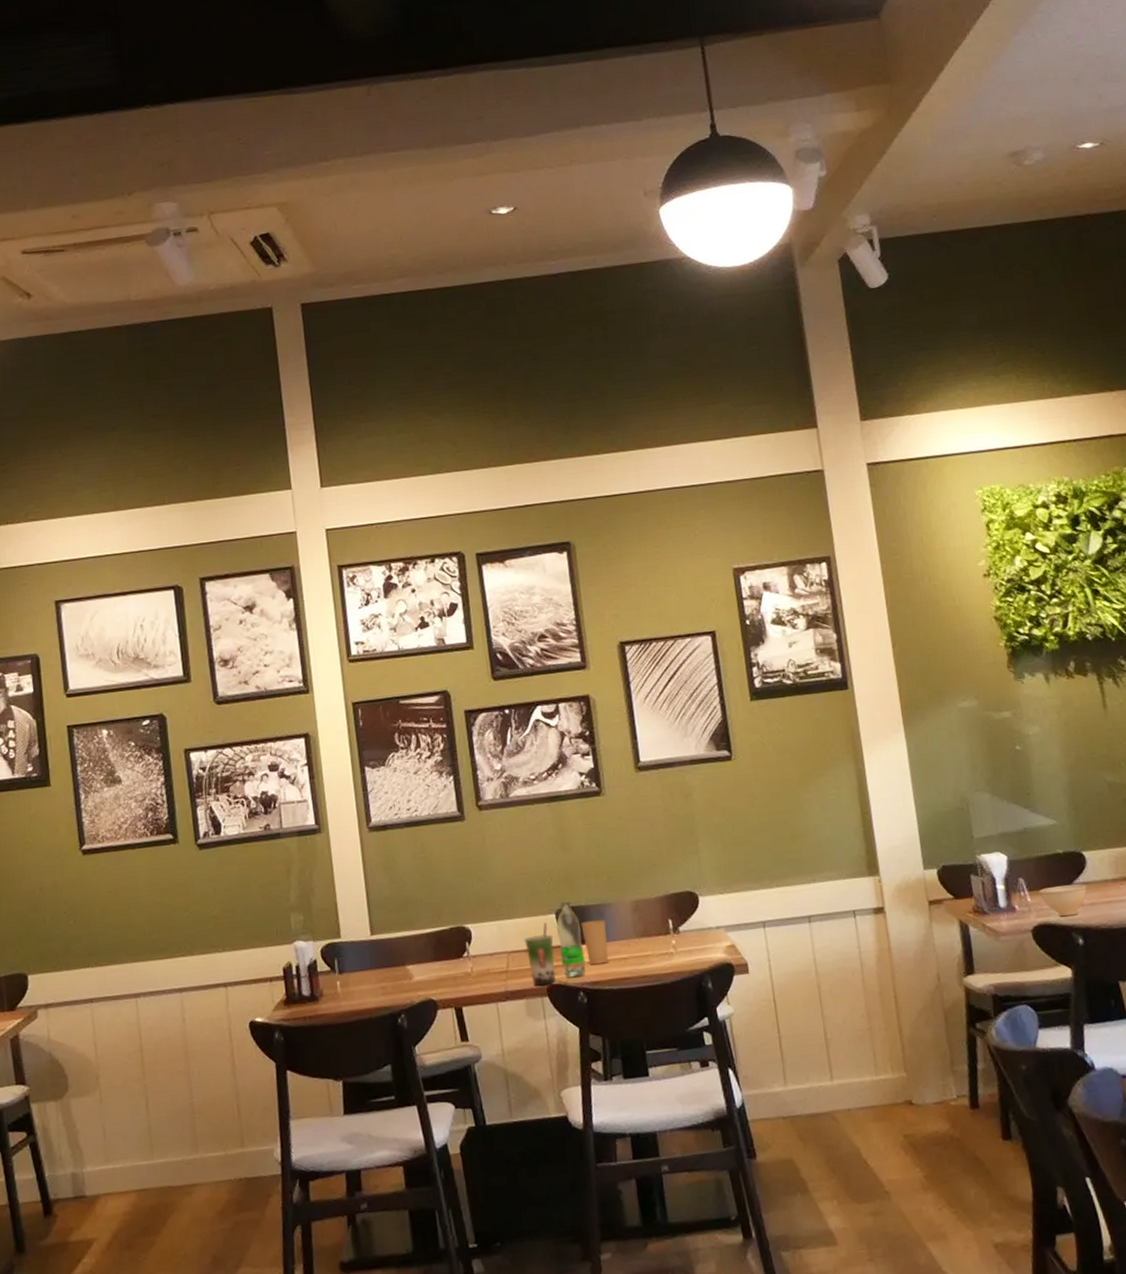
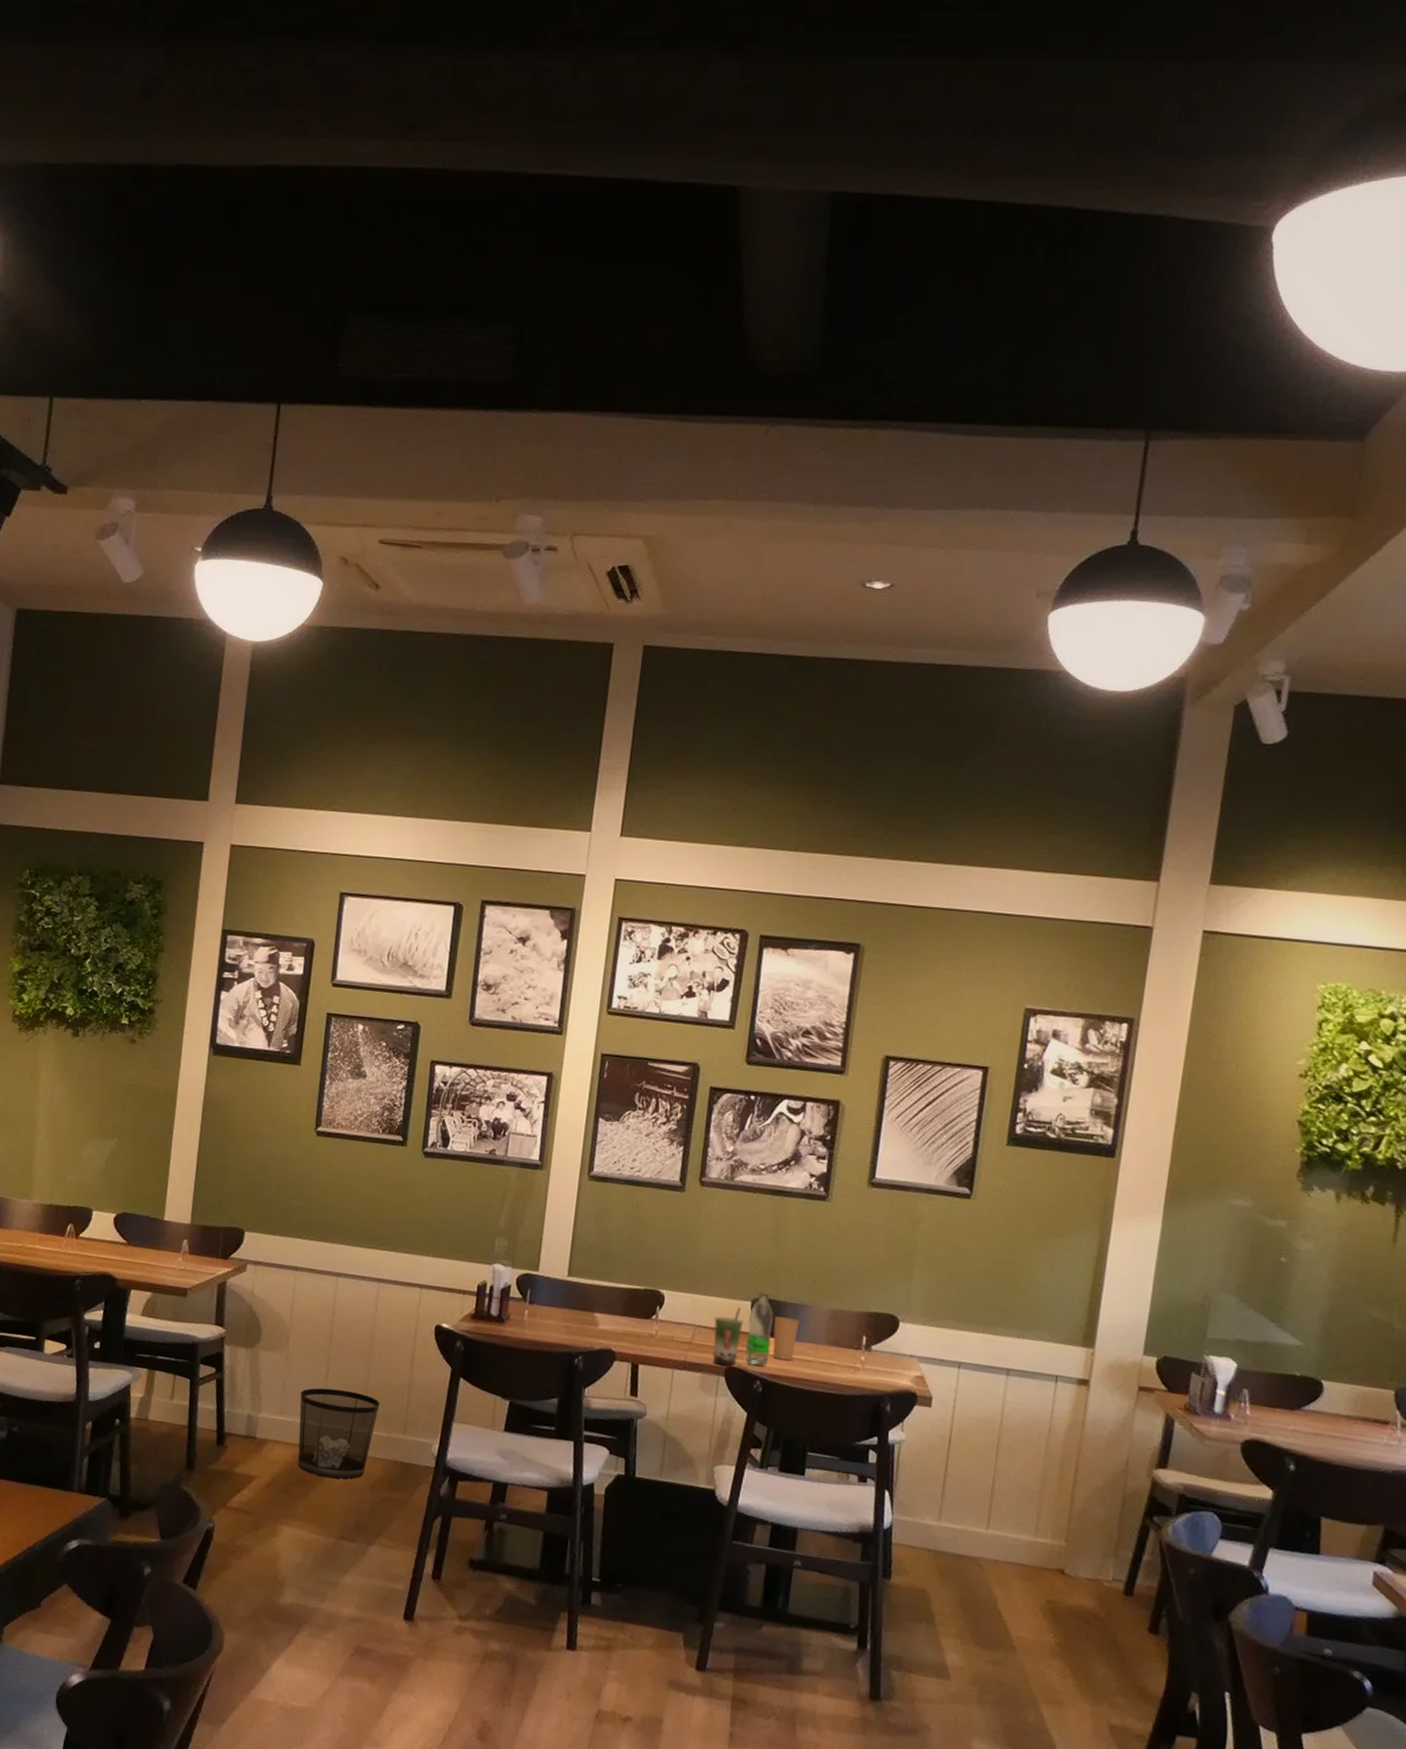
waste bin: none [123,1116,210,1219] -> present [297,1388,380,1479]
bowl: present [1038,884,1087,917] -> none [1261,1405,1316,1441]

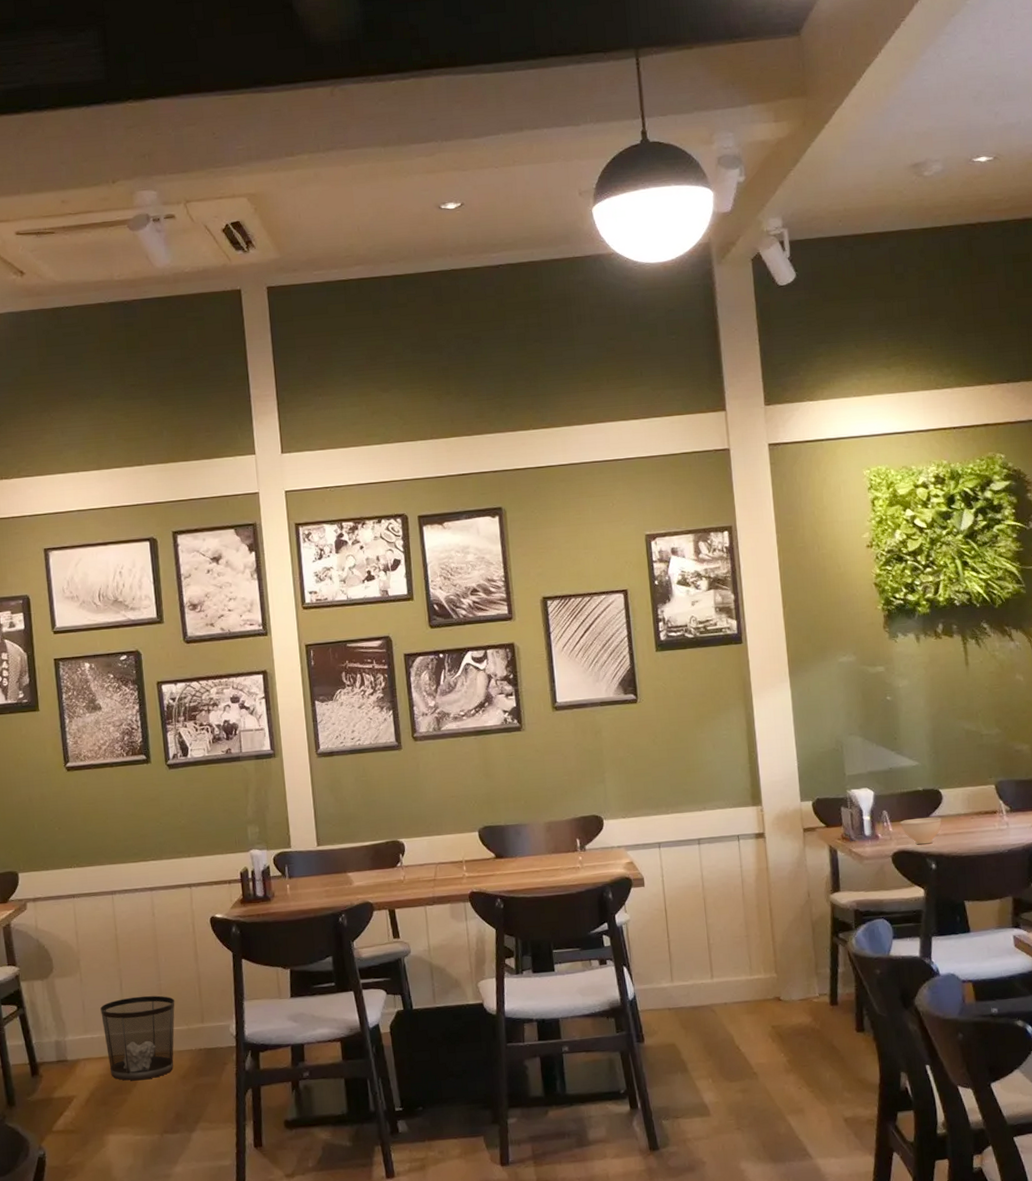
beverage cup: present [712,1308,744,1367] -> none [449,839,477,893]
bottle: present [745,1292,774,1367] -> none [479,821,503,887]
cup: present [772,1316,800,1361] -> none [500,837,523,876]
bowl: none [1261,1405,1316,1441] -> present [899,817,942,845]

